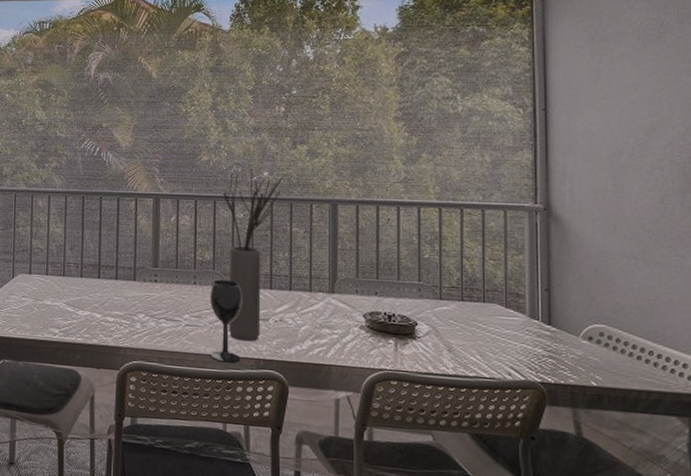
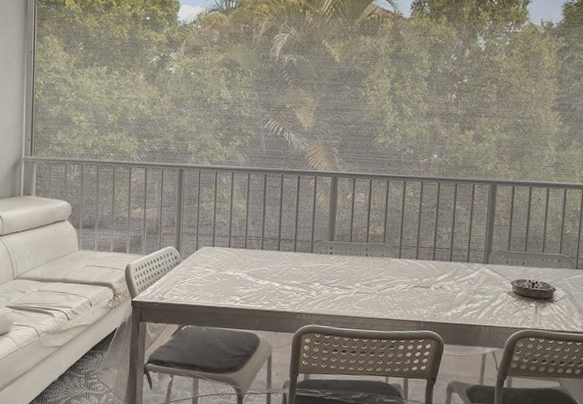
wine glass: present [210,279,242,363] -> none [377,252,408,325]
vase: present [222,169,282,342] -> none [395,152,450,306]

